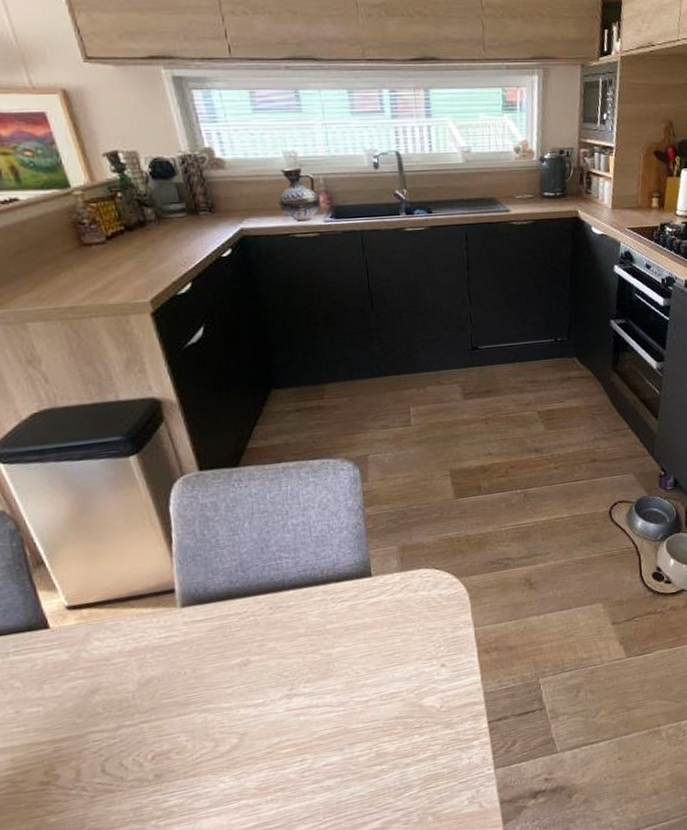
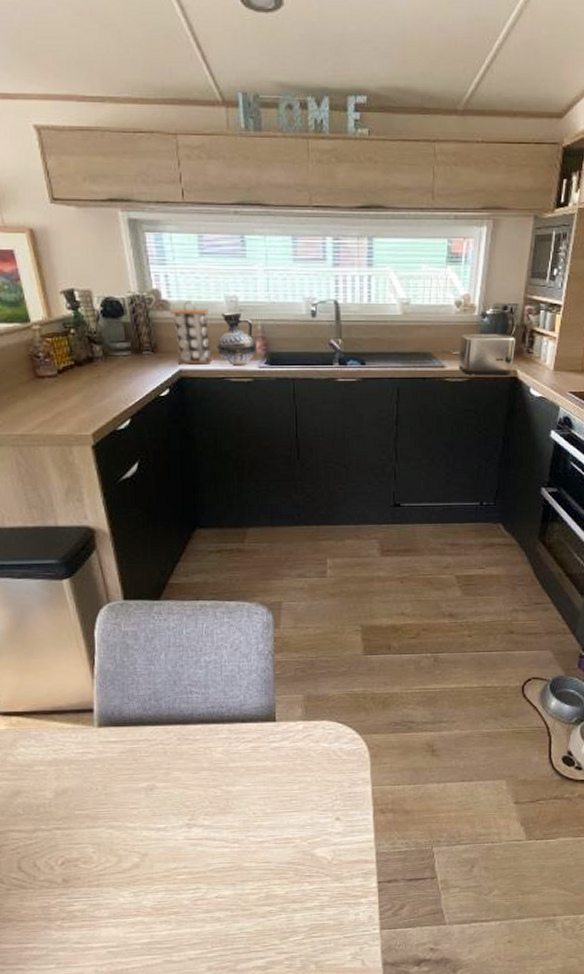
spice rack: none [226,158,277,223] -> present [171,301,215,365]
toaster: none [522,176,576,217] -> present [458,333,518,374]

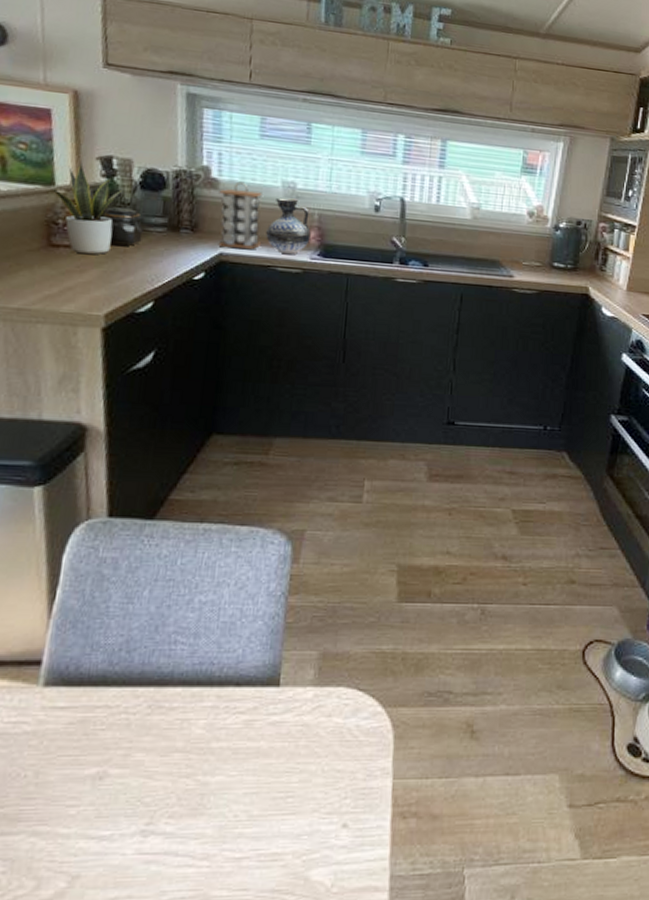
potted plant: none [28,298,88,382] -> present [51,162,123,255]
jar: none [73,337,112,372] -> present [101,207,143,247]
toaster: present [458,333,518,374] -> none [528,244,590,291]

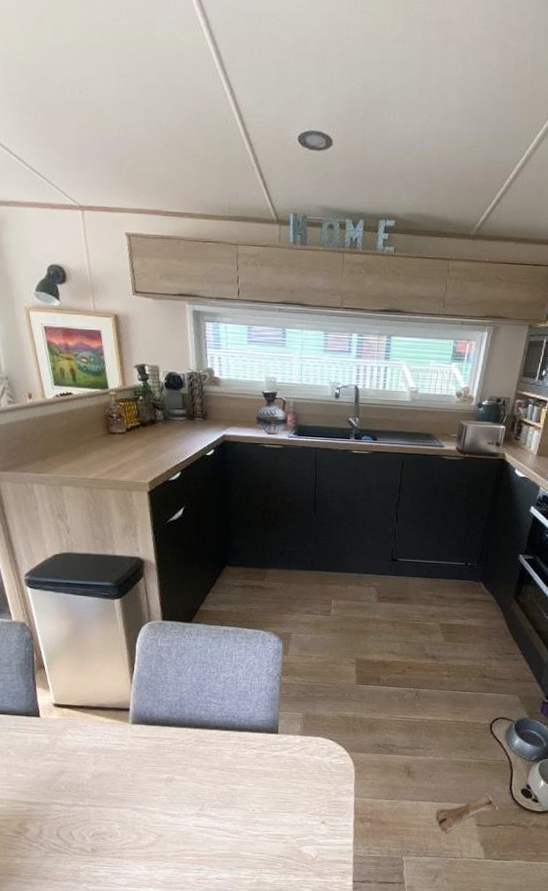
potted plant: present [51,162,123,255] -> none [106,370,154,439]
jar: present [101,207,143,247] -> none [141,403,170,432]
spice rack: present [218,181,262,250] -> none [220,379,253,432]
dog toy: none [511,754,598,826] -> present [435,792,499,834]
toaster: none [528,244,590,291] -> present [455,419,507,456]

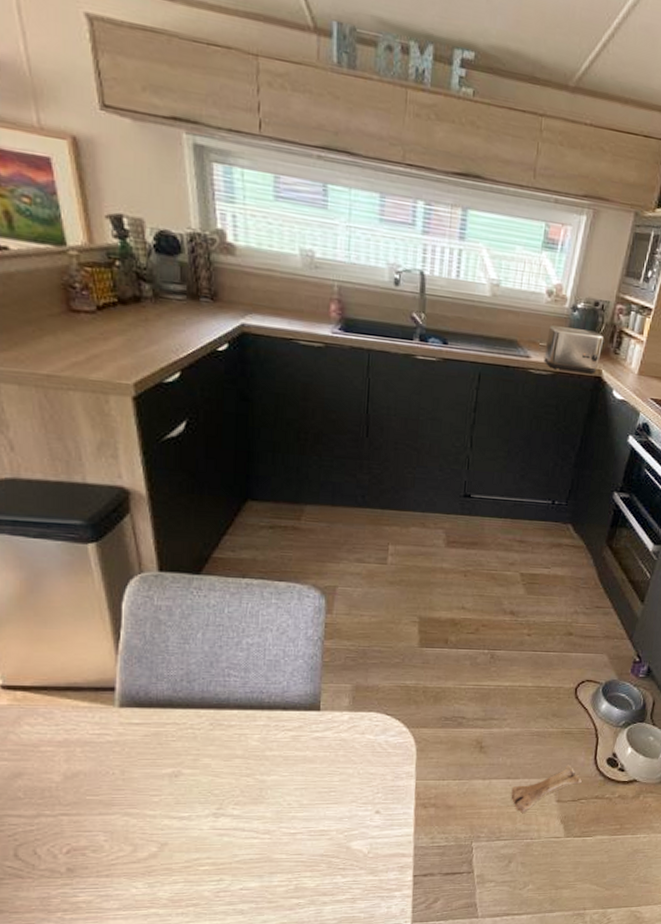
ceramic jug: present [255,389,288,435] -> none [286,266,331,328]

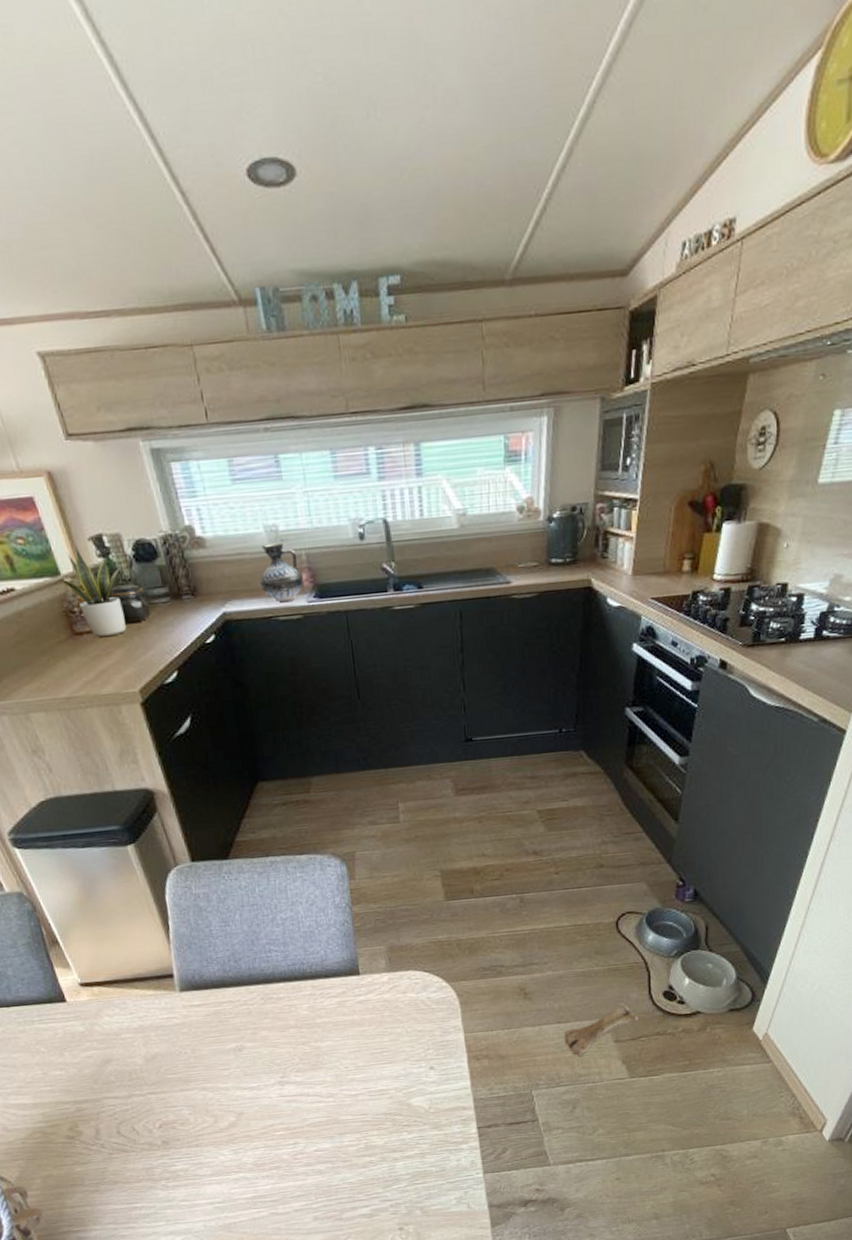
potted plant: none [63,220,137,322] -> present [58,546,127,638]
jar: none [118,271,163,314] -> present [108,584,151,624]
ceramic jug: none [286,266,331,328] -> present [260,541,303,602]
toaster: present [543,324,605,373] -> none [525,538,590,589]

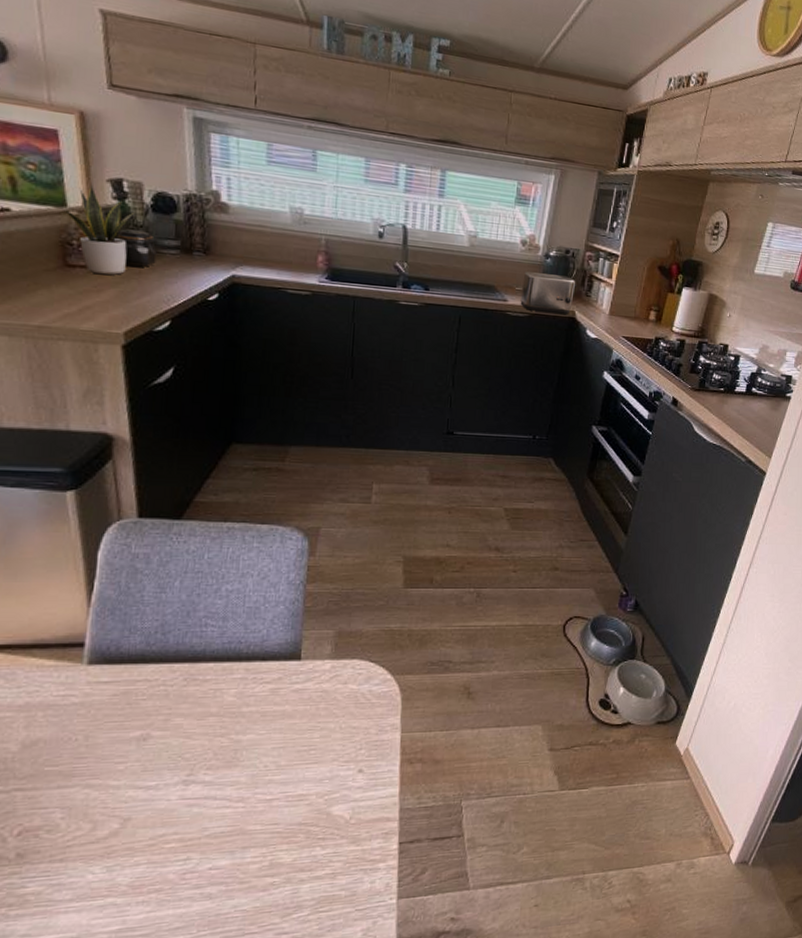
ceramic jug: present [260,541,303,602] -> none [276,222,319,278]
toaster: none [525,538,590,589] -> present [520,271,577,314]
dog toy: present [564,1002,639,1058] -> none [501,708,574,766]

